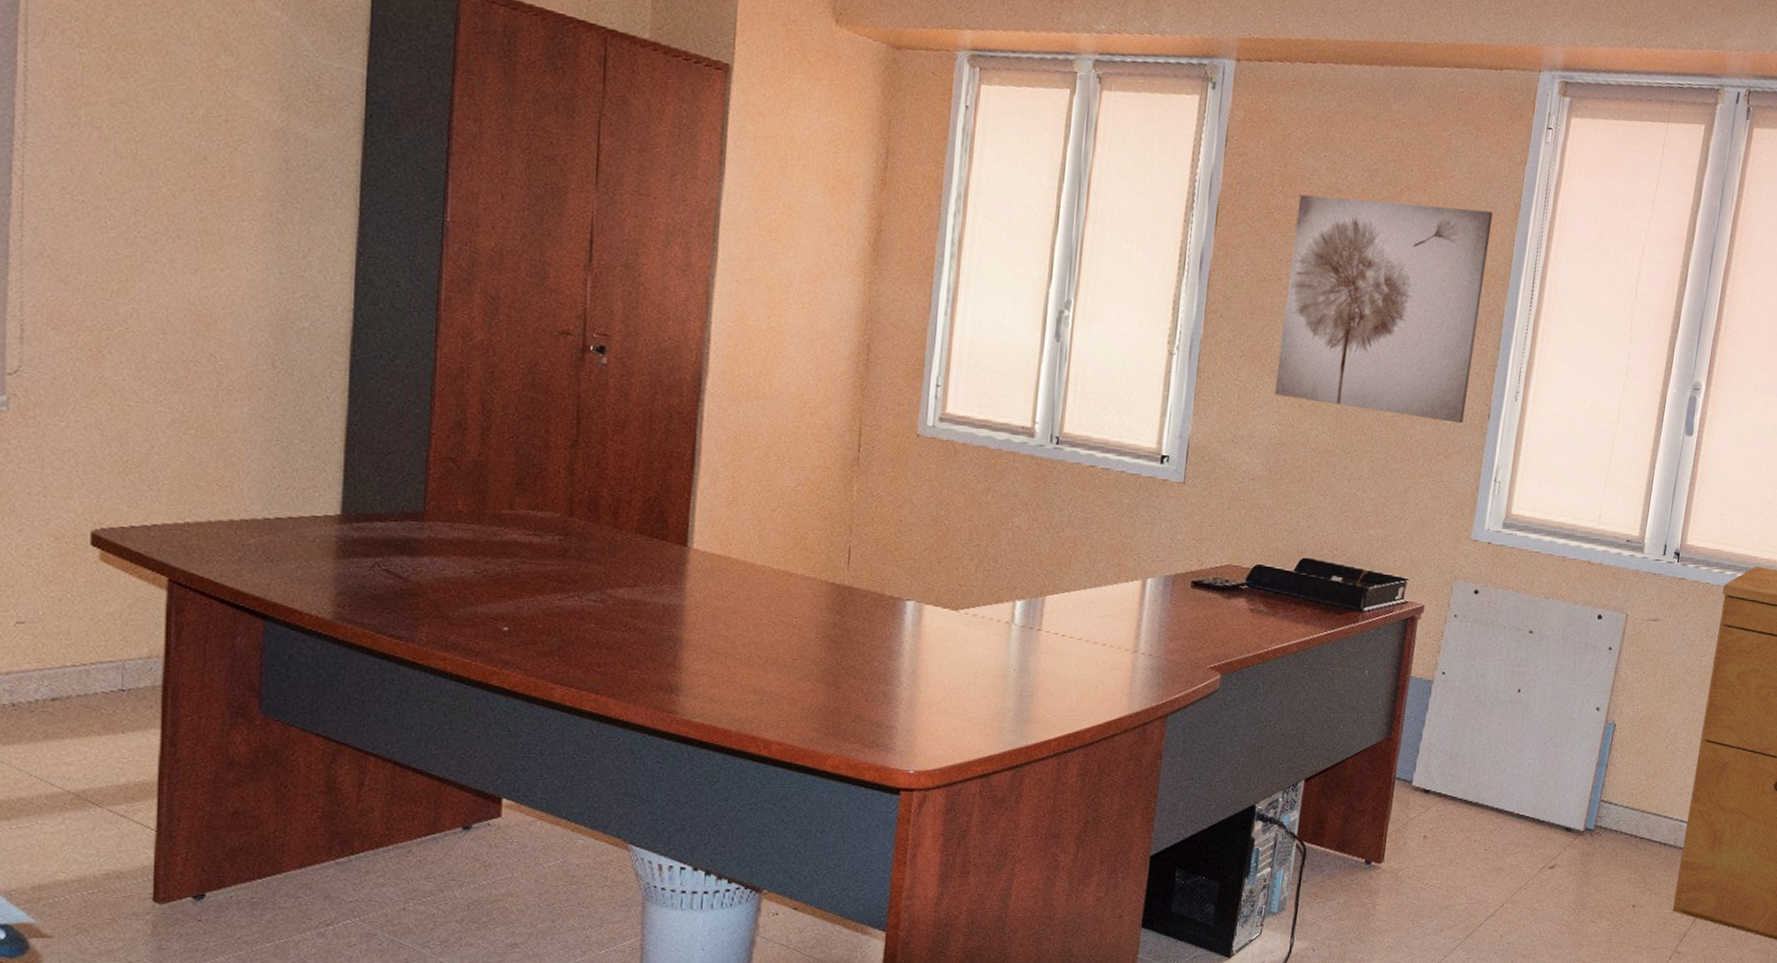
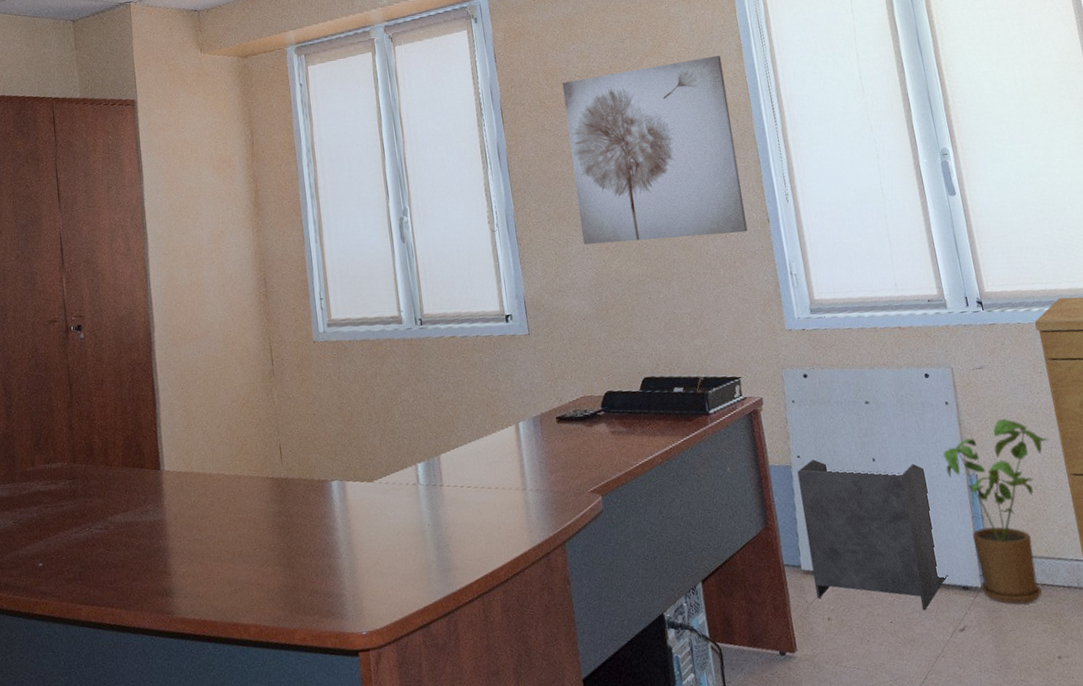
waste basket: none [1419,679,1568,844] -> present [797,459,947,611]
house plant: none [1582,674,1697,854] -> present [943,418,1050,605]

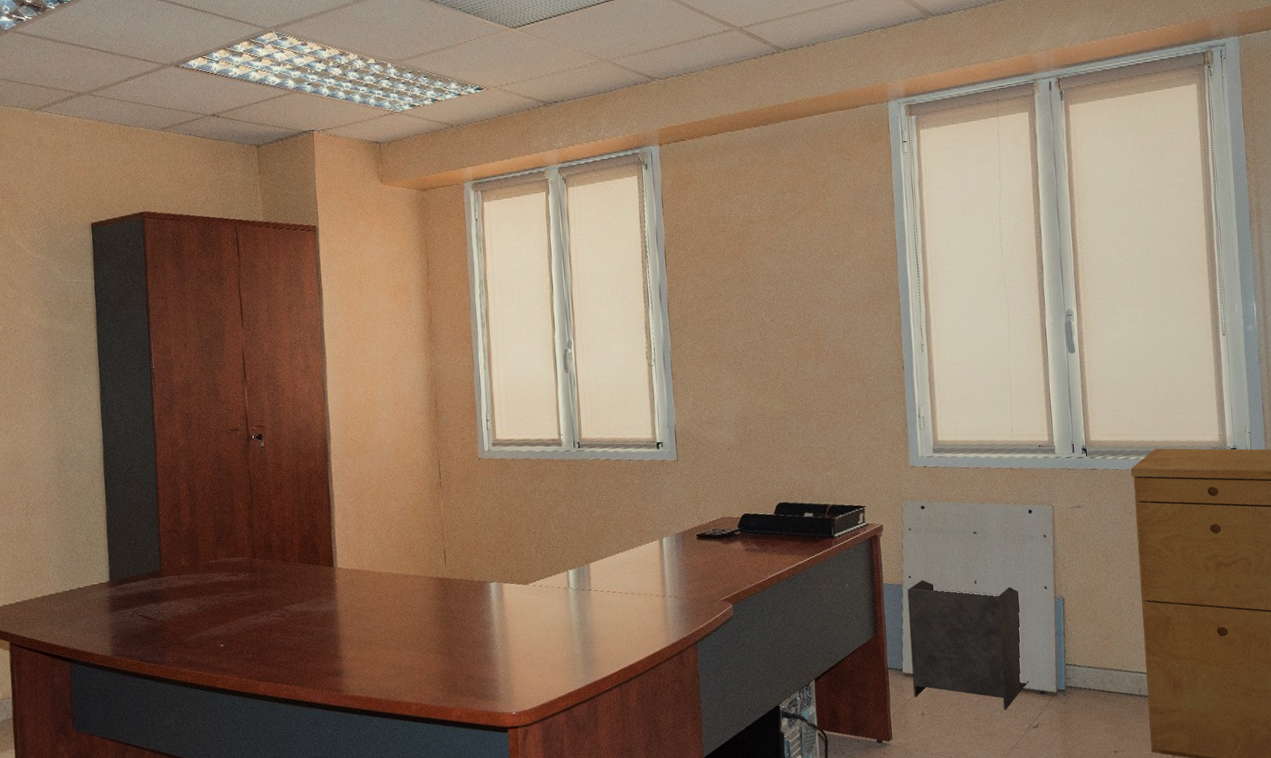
wall art: present [562,55,748,245] -> none [723,212,884,382]
house plant: present [943,418,1050,605] -> none [1037,551,1131,708]

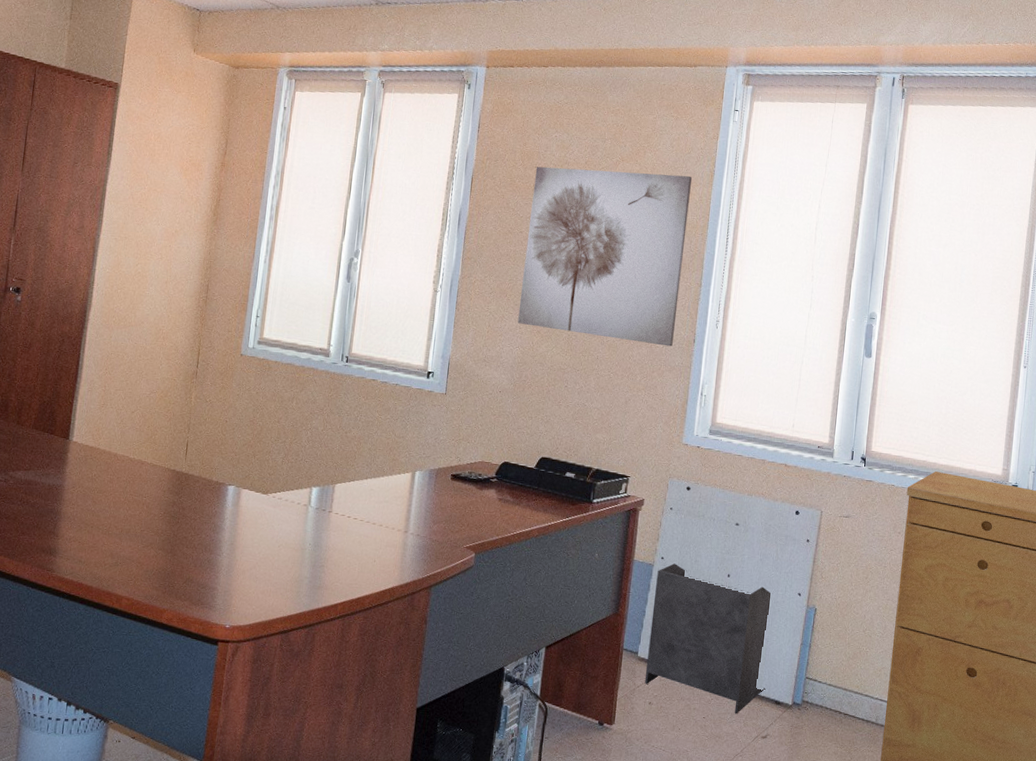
wall art: none [723,212,884,382] -> present [517,166,692,347]

